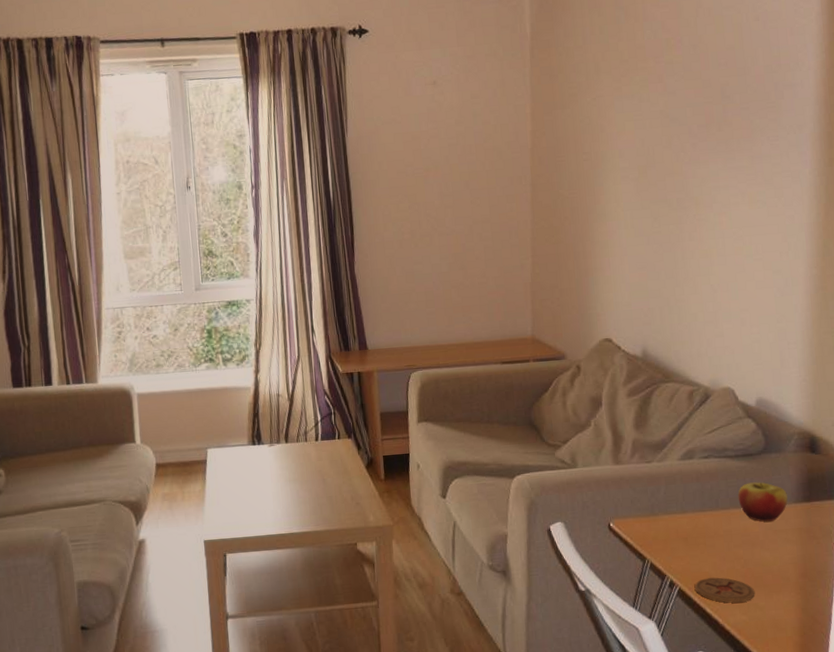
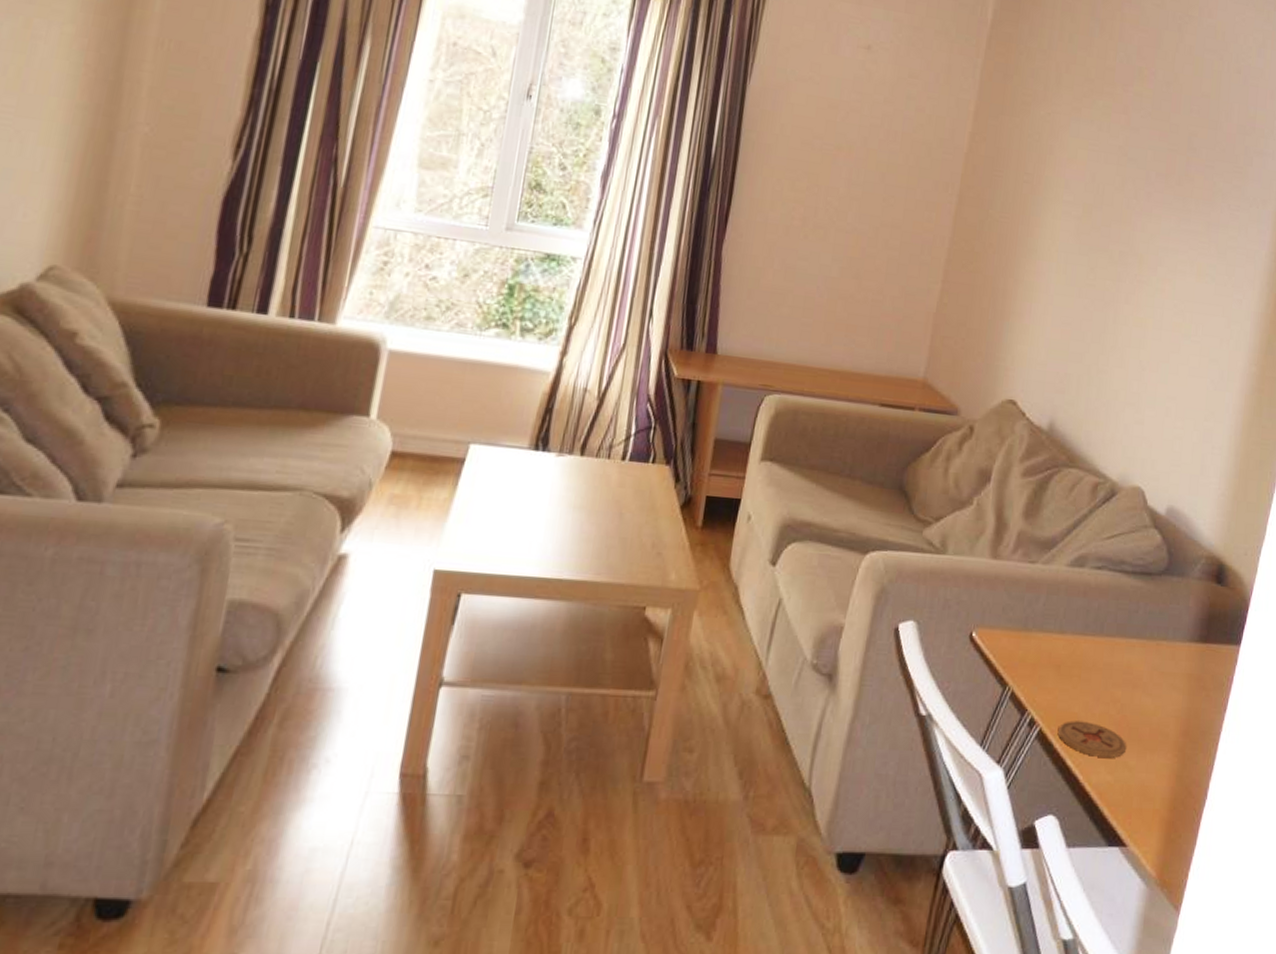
apple: present [738,482,788,522] -> none [1126,608,1183,660]

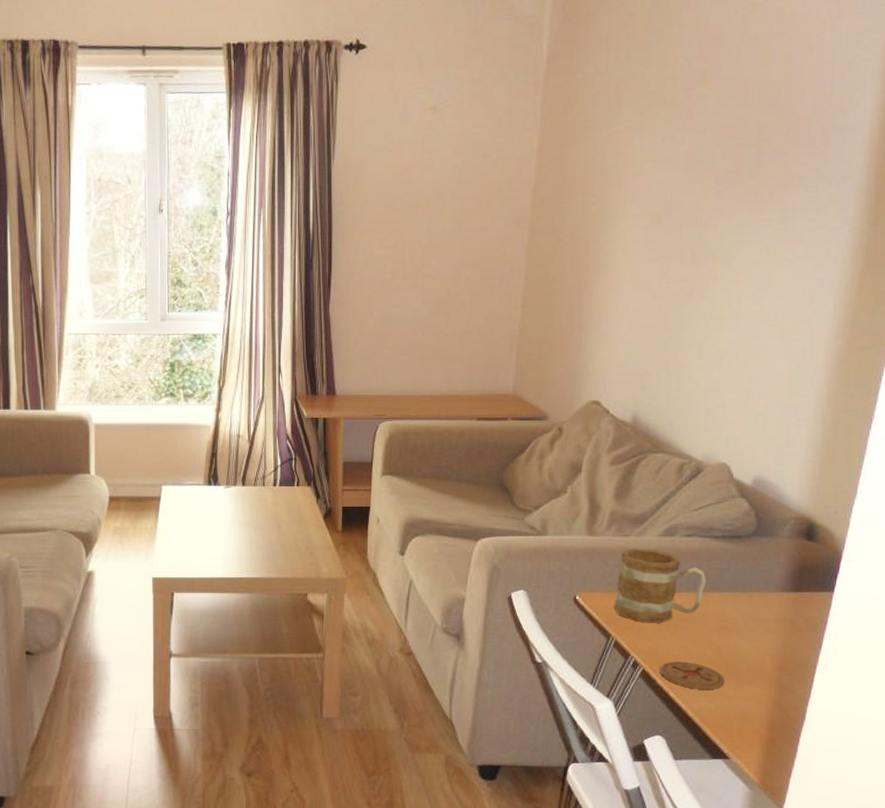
mug: none [1013,578,1114,672] -> present [614,549,707,623]

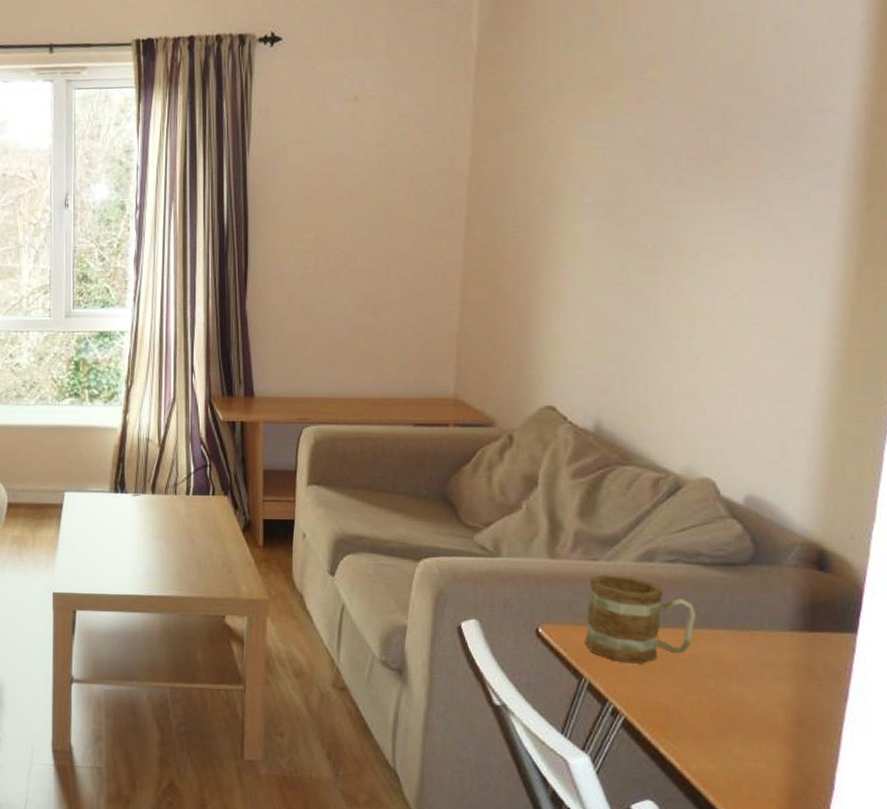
coaster: present [659,661,725,689] -> none [645,710,728,747]

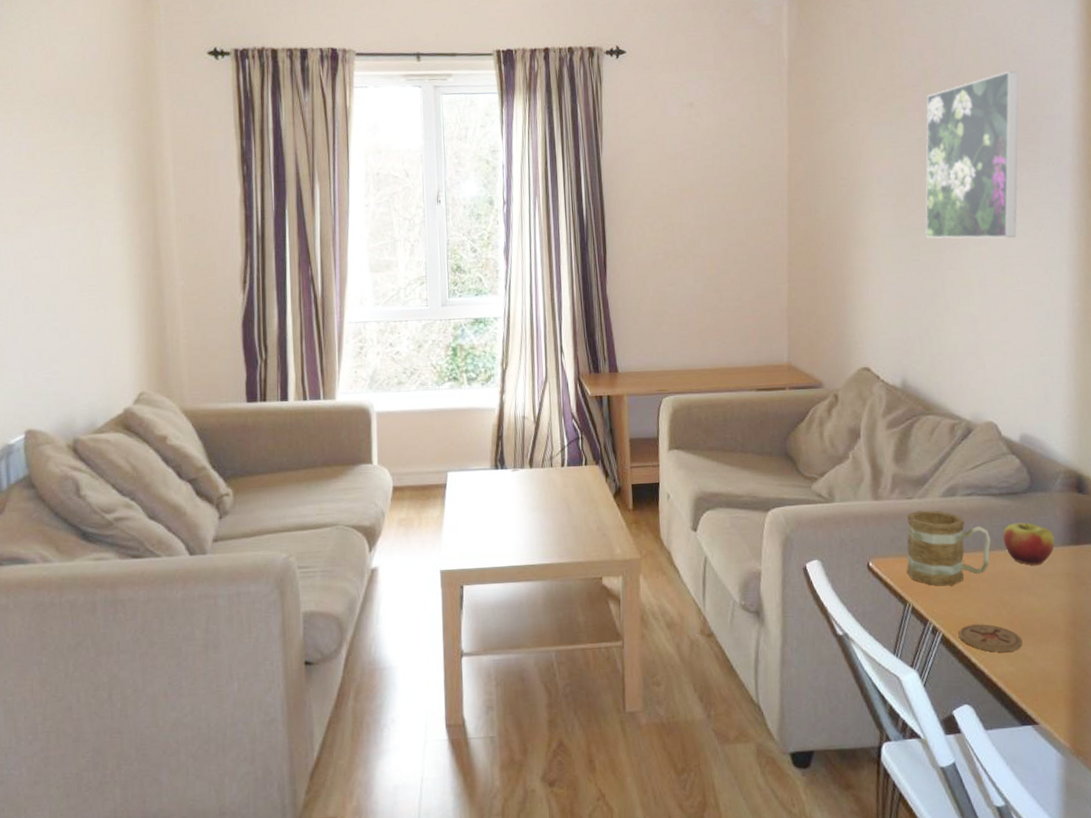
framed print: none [639,53,781,260] -> present [925,70,1020,239]
coaster: none [645,710,728,747] -> present [958,624,1023,652]
apple: none [712,599,781,650] -> present [1002,522,1055,565]

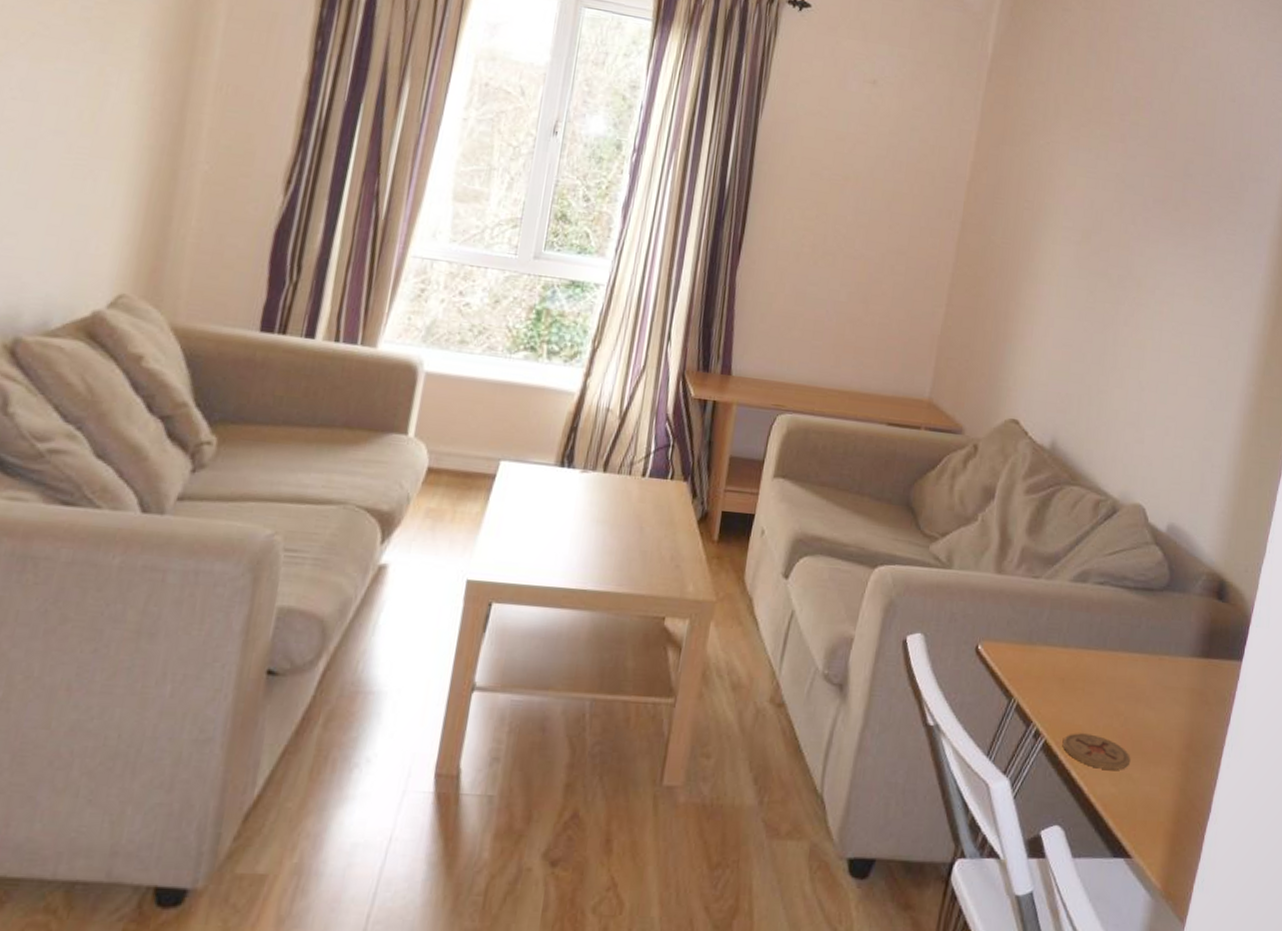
mug: present [906,510,992,586] -> none [1018,593,1117,685]
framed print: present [925,70,1020,239] -> none [1106,119,1234,303]
apple: present [1002,522,1055,565] -> none [1129,623,1185,675]

